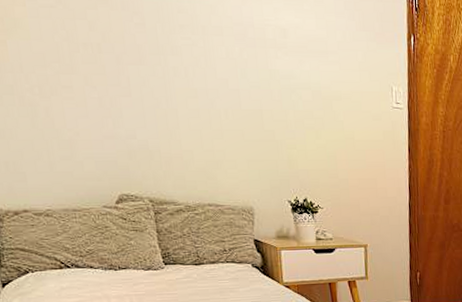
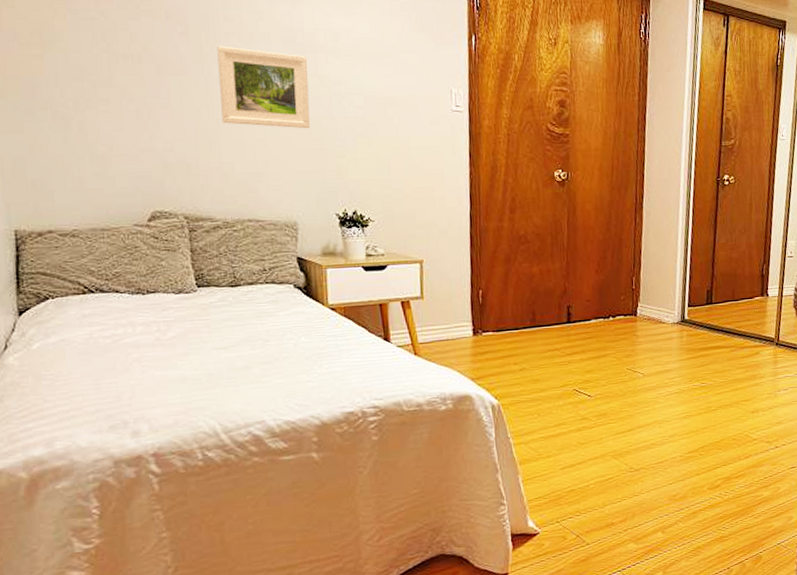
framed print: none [172,37,262,121] -> present [217,45,310,129]

